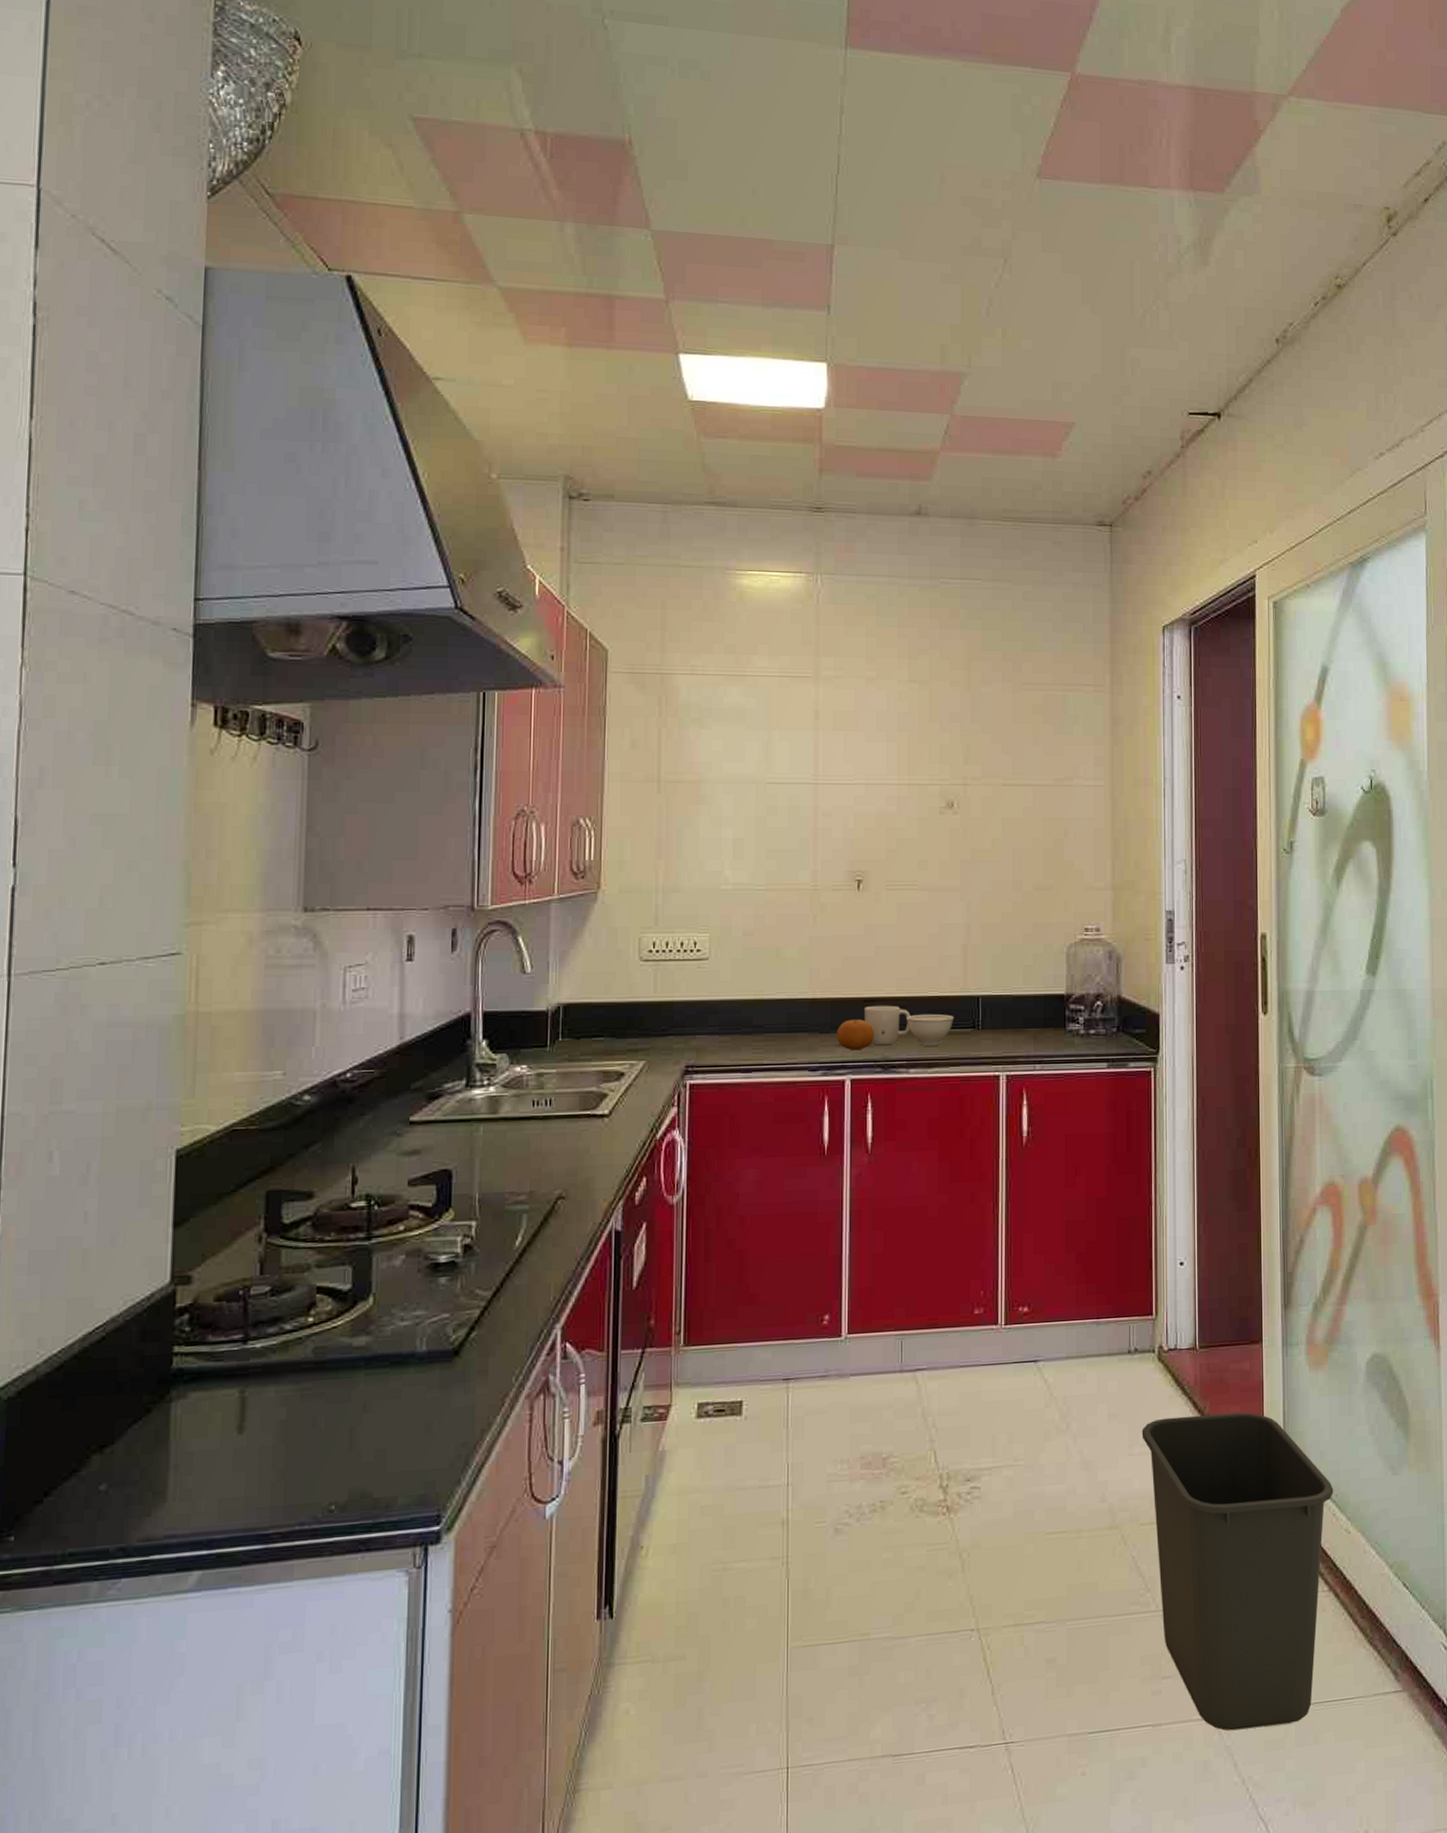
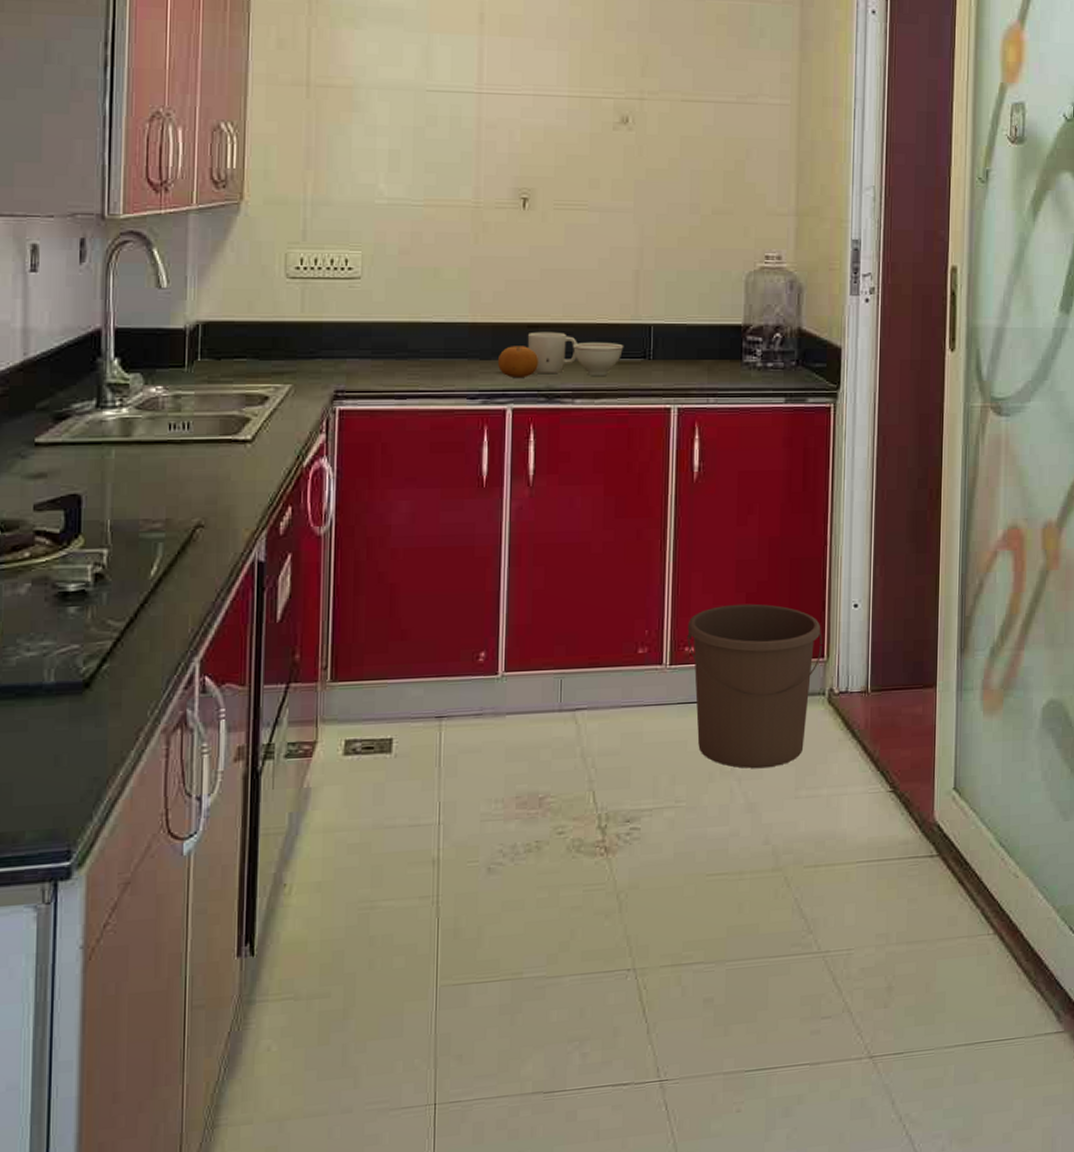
bucket: none [1021,1263,1151,1427] -> present [687,603,822,769]
garbage can: present [1141,1412,1334,1731] -> none [808,756,1004,1070]

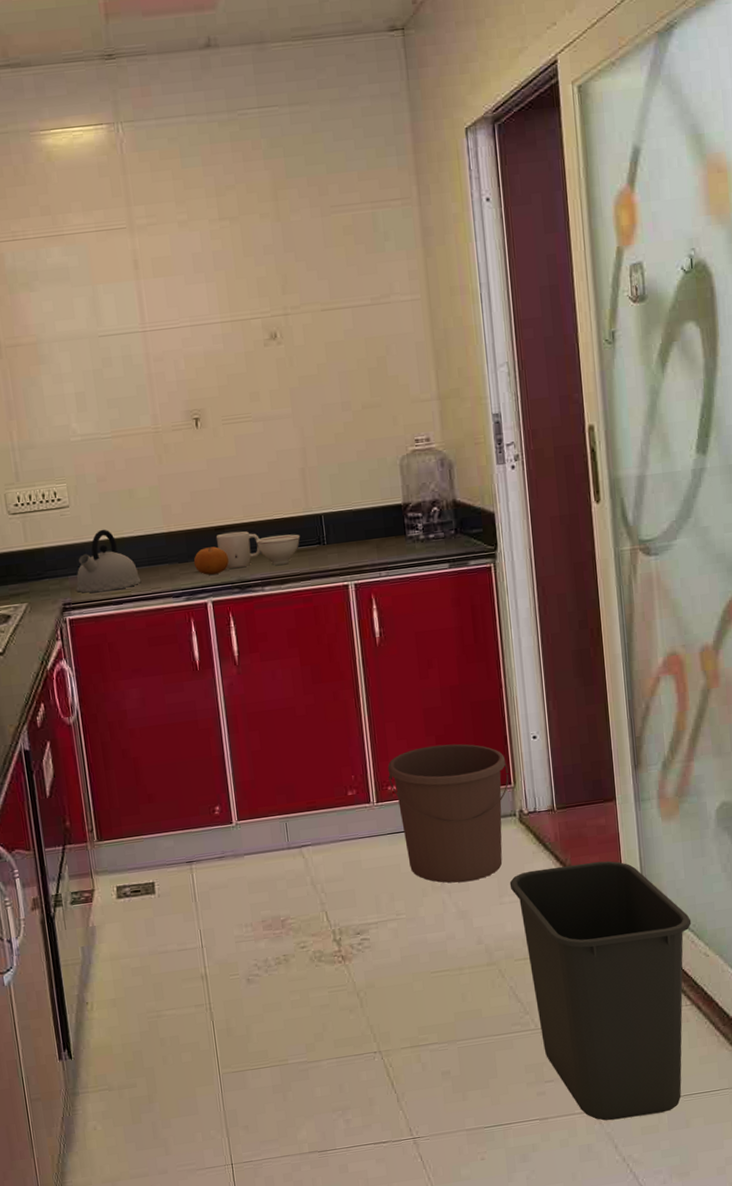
kettle: none [354,309,433,382] -> present [76,529,141,593]
garbage can: none [808,756,1004,1070] -> present [509,860,692,1121]

